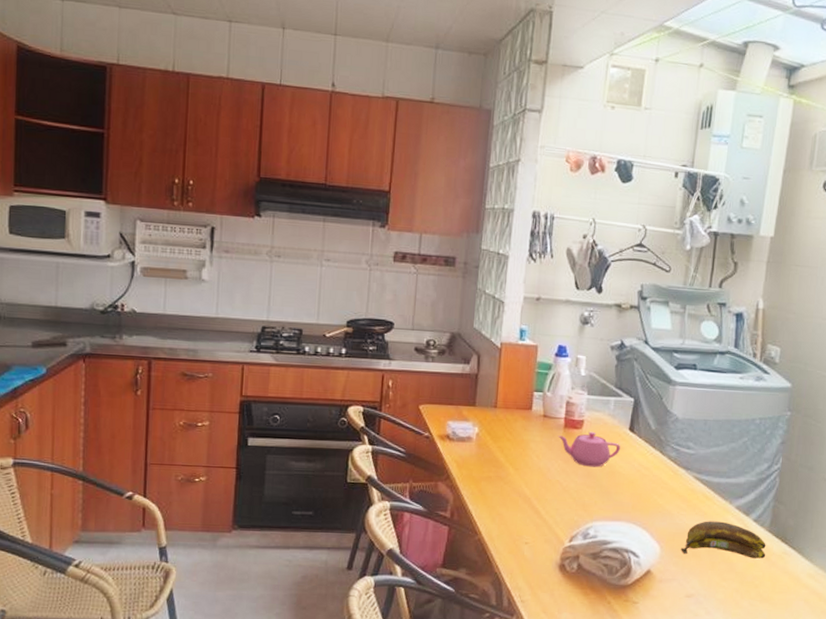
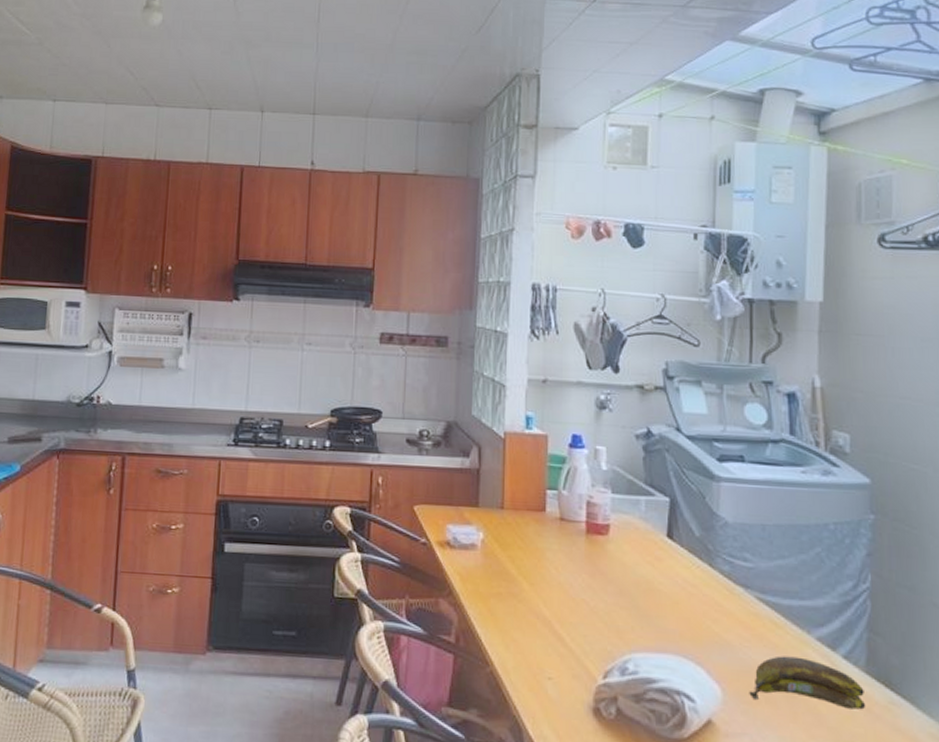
teapot: present [557,431,621,467] -> none [579,538,659,583]

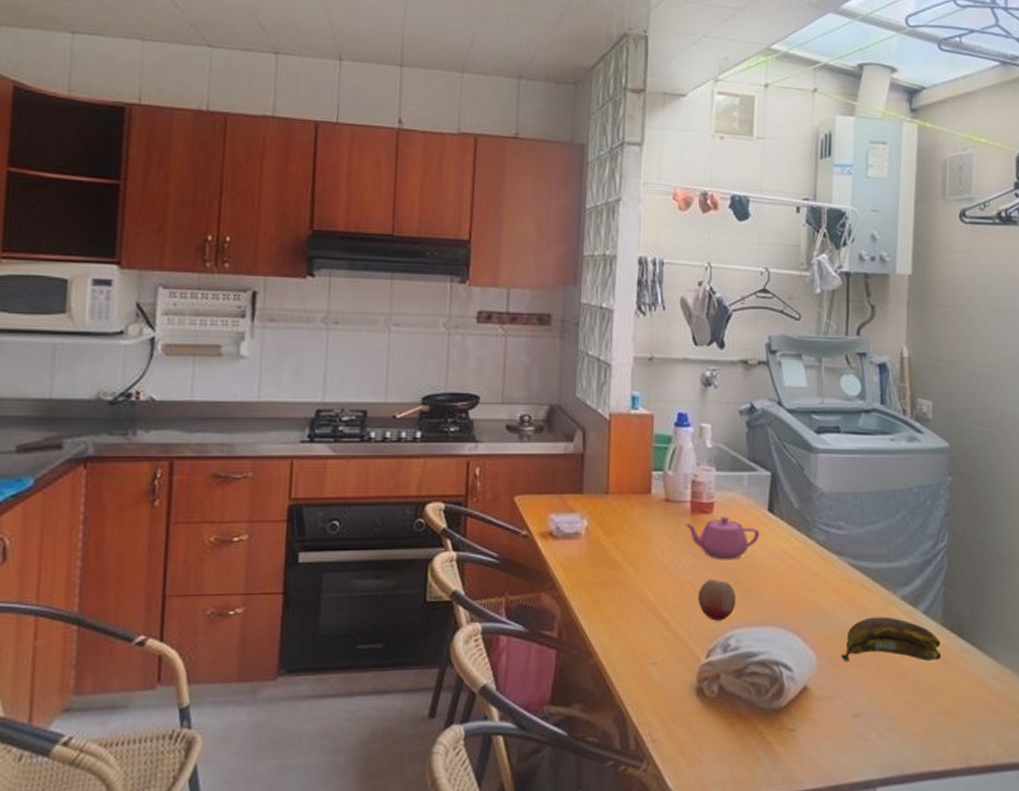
teapot: none [579,538,659,583] -> present [683,515,760,560]
fruit: none [594,600,634,643] -> present [698,578,736,621]

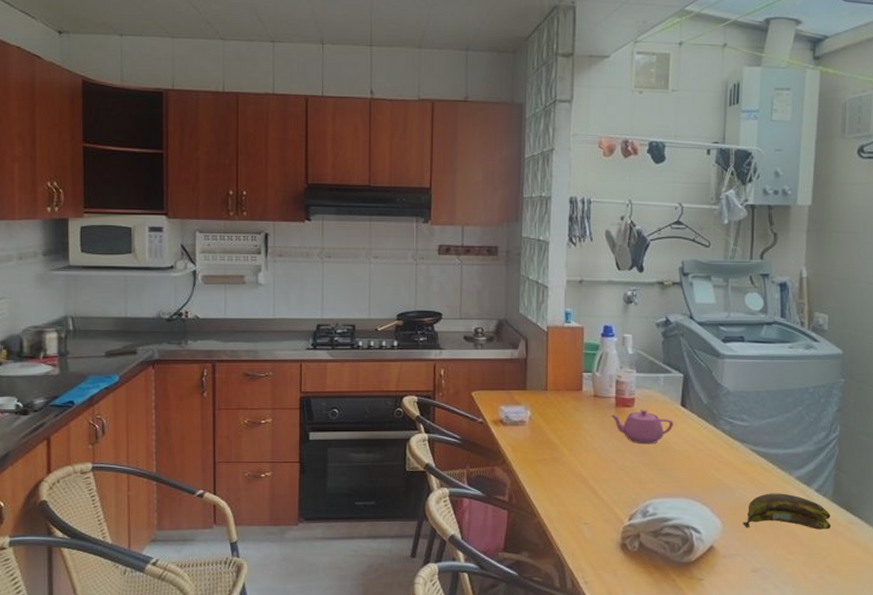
fruit: present [698,578,736,621] -> none [622,459,654,492]

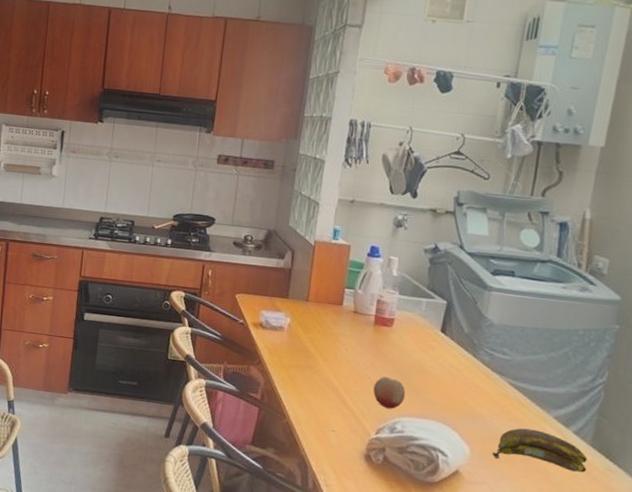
teapot: present [609,409,674,444] -> none [367,329,432,365]
fruit: none [622,459,654,492] -> present [373,376,406,409]

